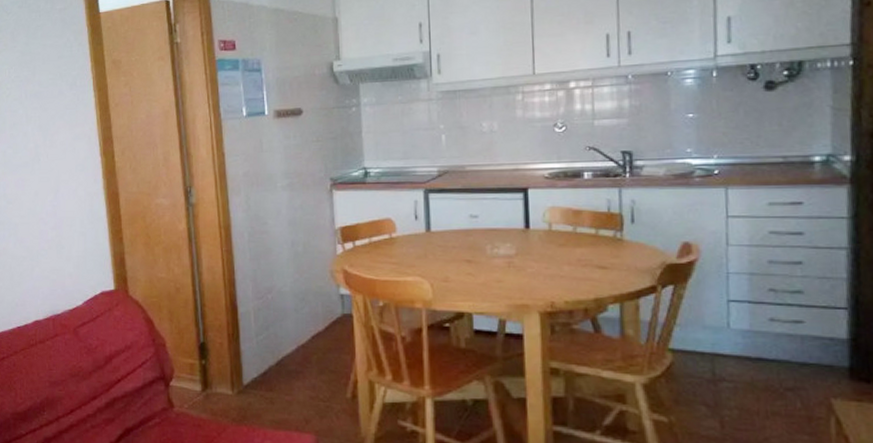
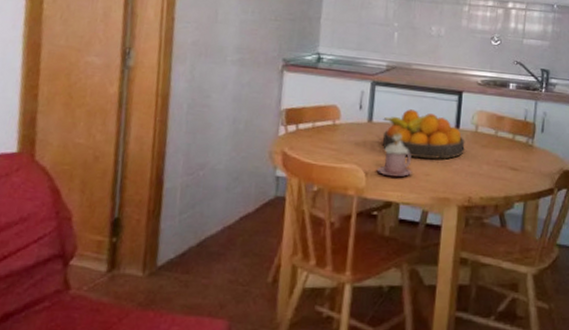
fruit bowl: none [442,214,539,264] -> present [382,109,465,159]
mug: none [442,239,482,286] -> present [376,132,413,178]

